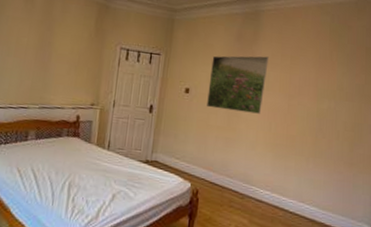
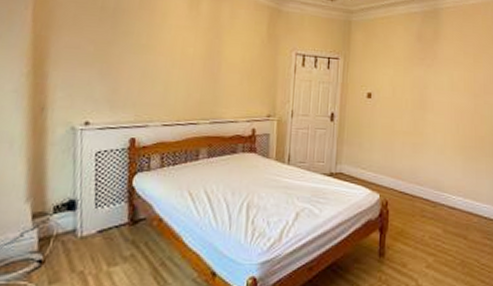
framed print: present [207,56,269,114] -> none [391,55,451,116]

